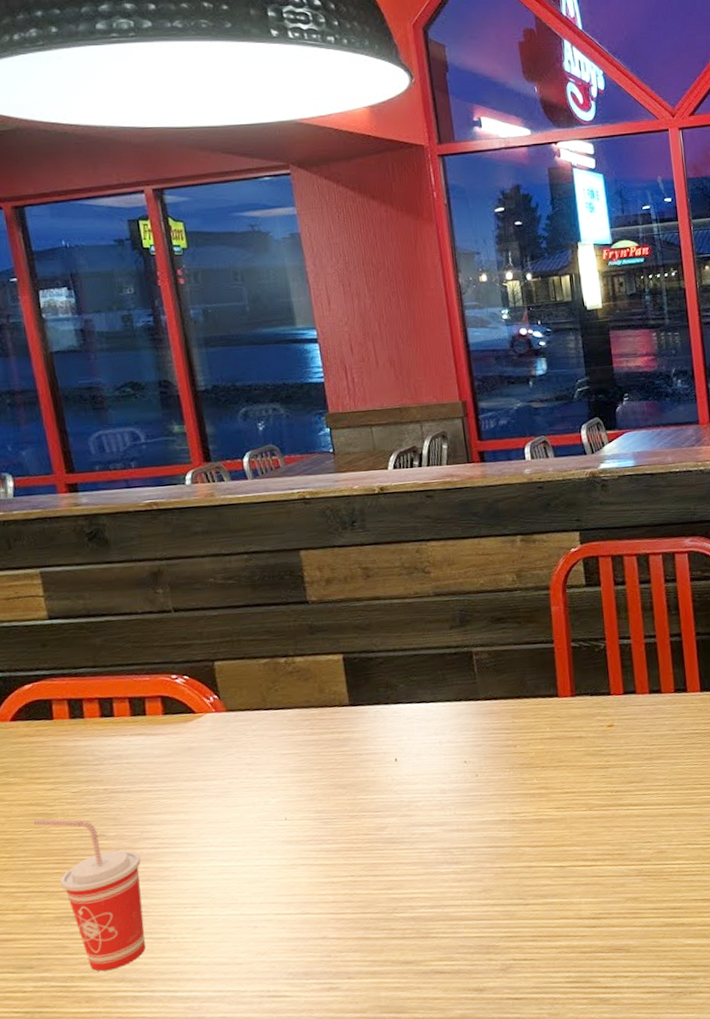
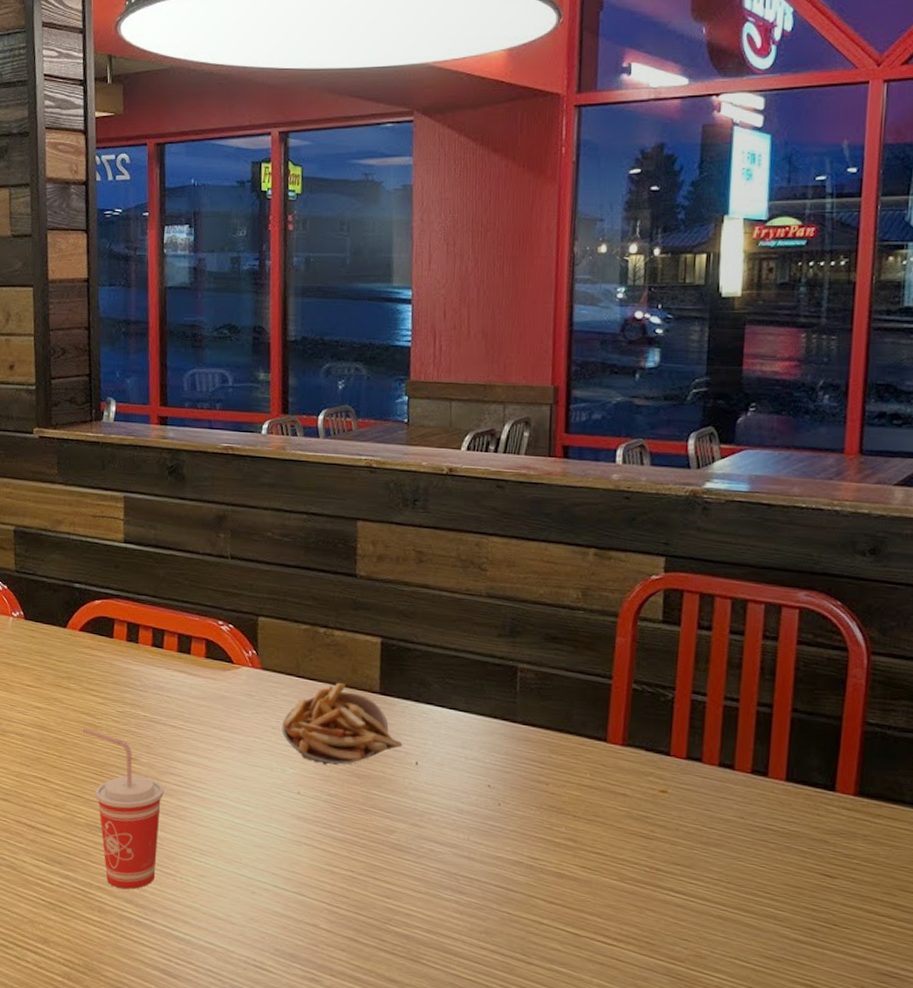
french fries: none [257,705,380,786] -> present [281,683,403,765]

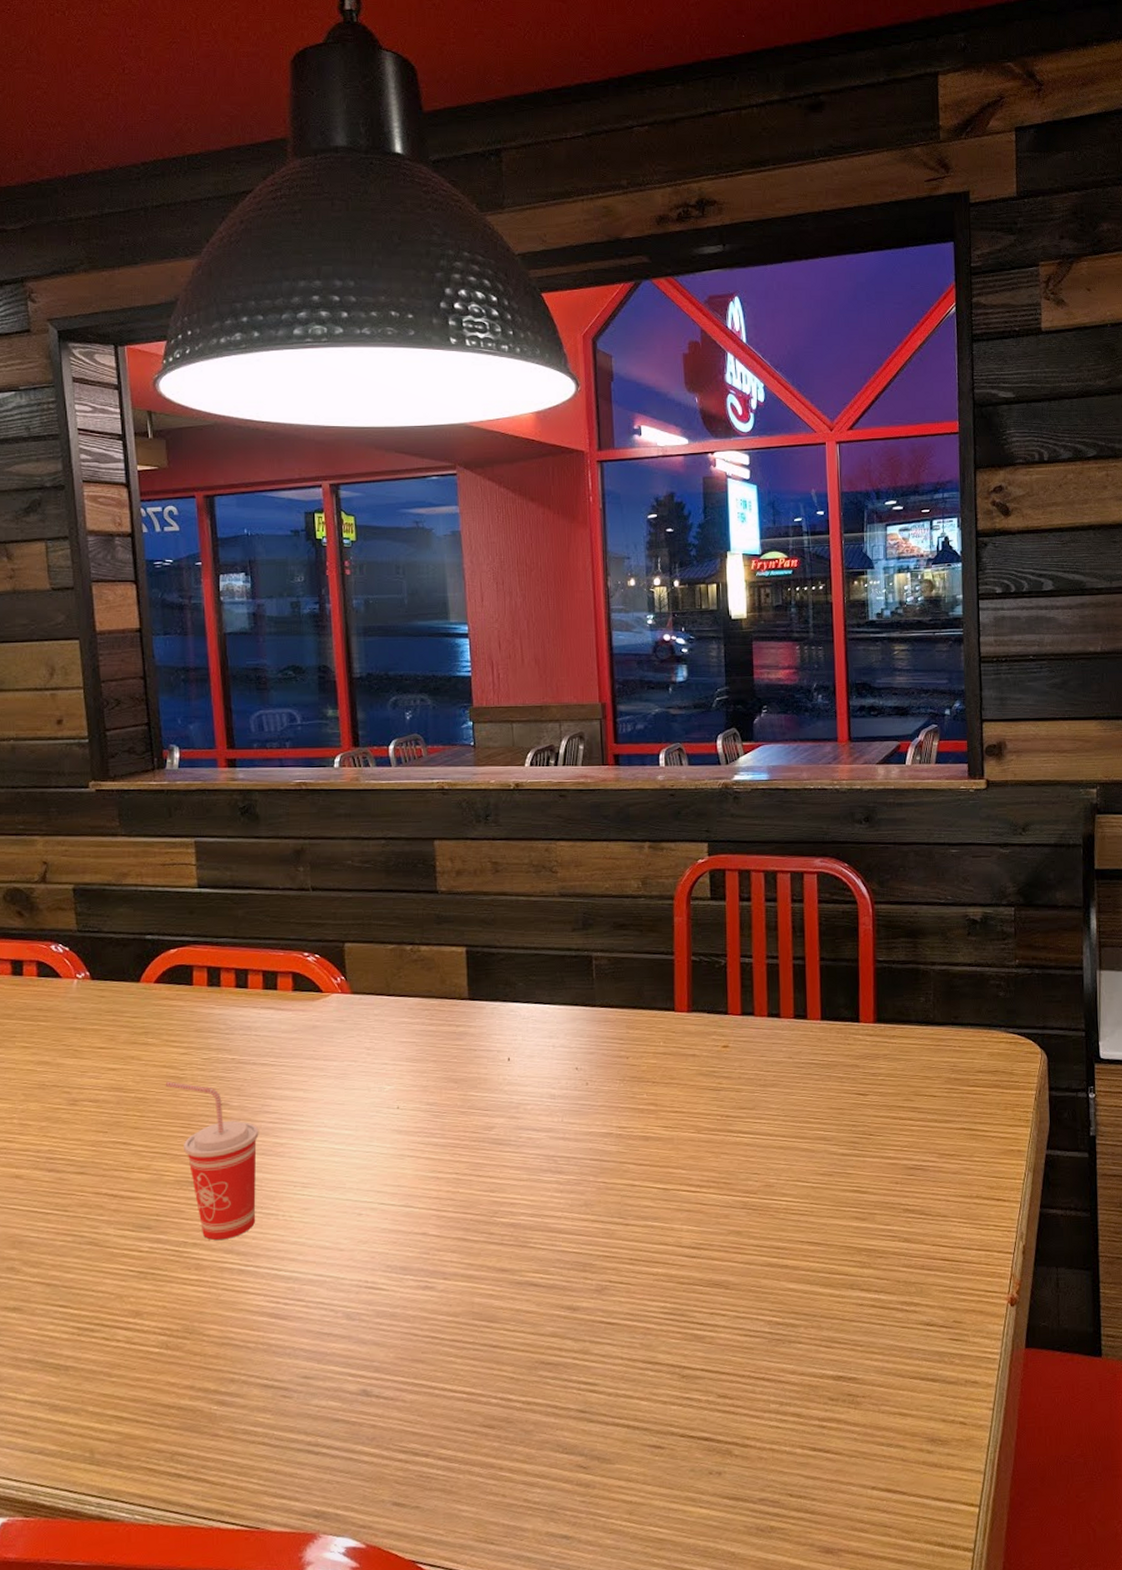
french fries: present [281,683,403,765] -> none [376,995,494,1076]

